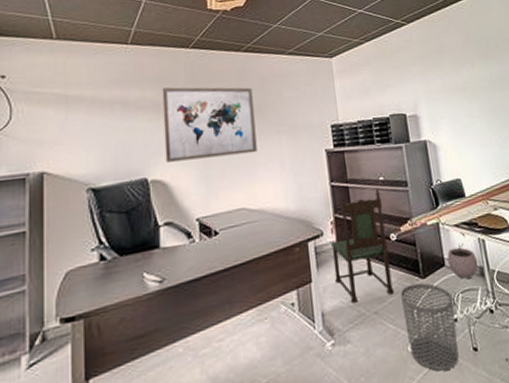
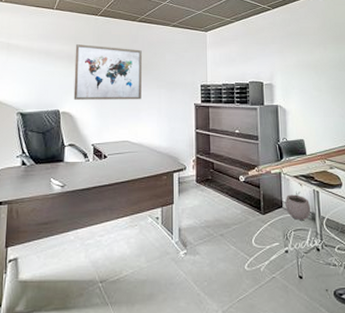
dining chair: present [331,187,395,304] -> none [192,138,238,226]
waste bin: present [400,283,459,372] -> none [243,218,287,289]

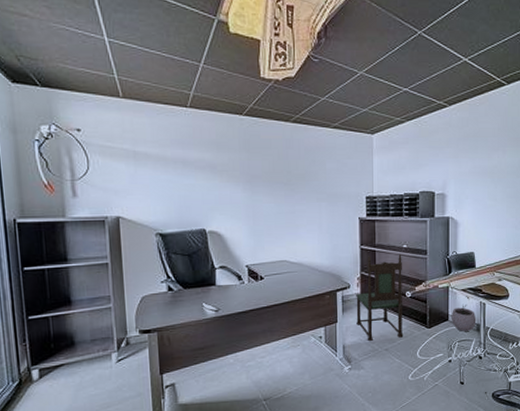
wall art: present [73,44,142,100] -> none [218,151,300,217]
dining chair: none [192,138,238,226] -> present [356,253,404,342]

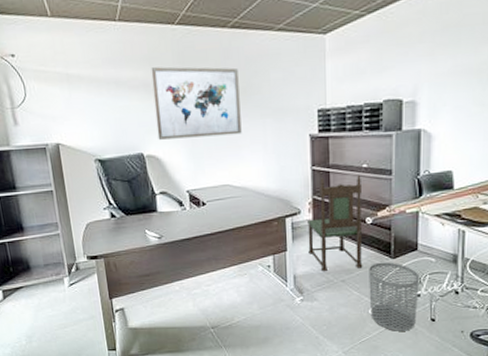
wall art: none [218,151,300,217] -> present [151,66,242,140]
waste bin: none [409,331,451,395] -> present [369,262,420,331]
plant pot: present [452,304,477,331] -> none [422,231,453,263]

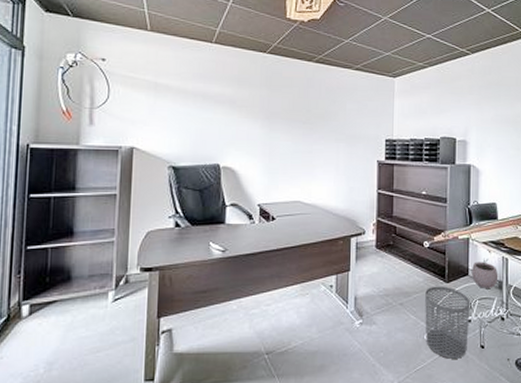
wall art: present [151,66,242,140] -> none [236,87,318,155]
dining chair: present [307,174,363,272] -> none [370,200,421,294]
plant pot: none [422,231,453,263] -> present [472,258,499,288]

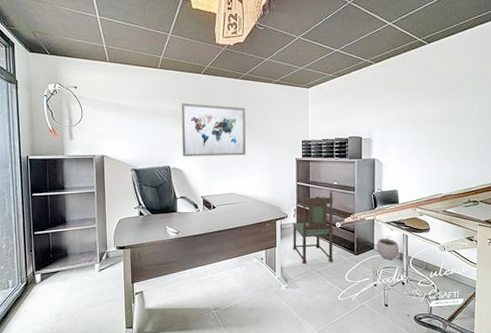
wall art: none [236,87,318,155] -> present [181,103,246,156]
dining chair: none [370,200,421,294] -> present [293,189,334,265]
waste bin: present [425,286,470,359] -> none [338,258,376,314]

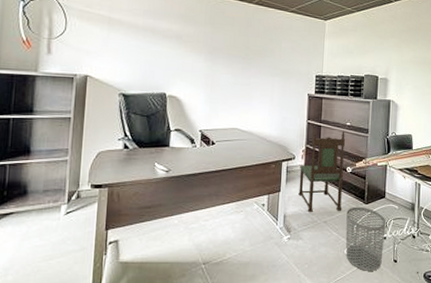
wall art: present [181,103,246,156] -> none [181,24,257,87]
waste bin: none [338,258,376,314] -> present [345,207,386,271]
plant pot: present [377,235,400,259] -> none [388,183,412,210]

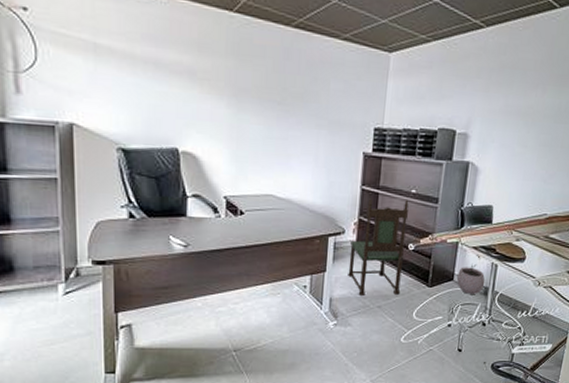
waste bin: present [345,207,386,271] -> none [402,290,453,361]
plant pot: none [388,183,412,210] -> present [457,263,485,294]

